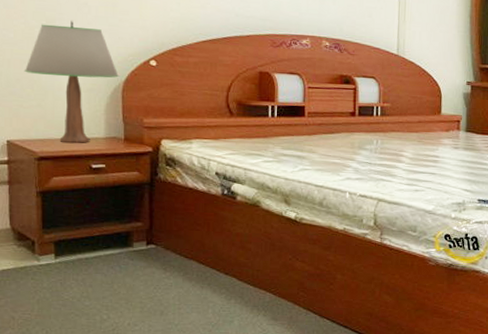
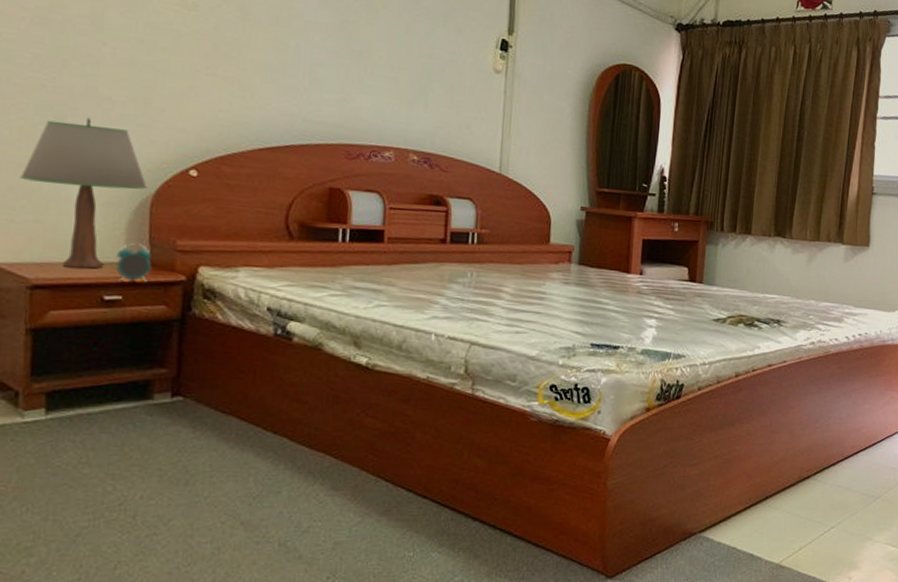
alarm clock: none [99,122,126,154] -> present [116,243,152,283]

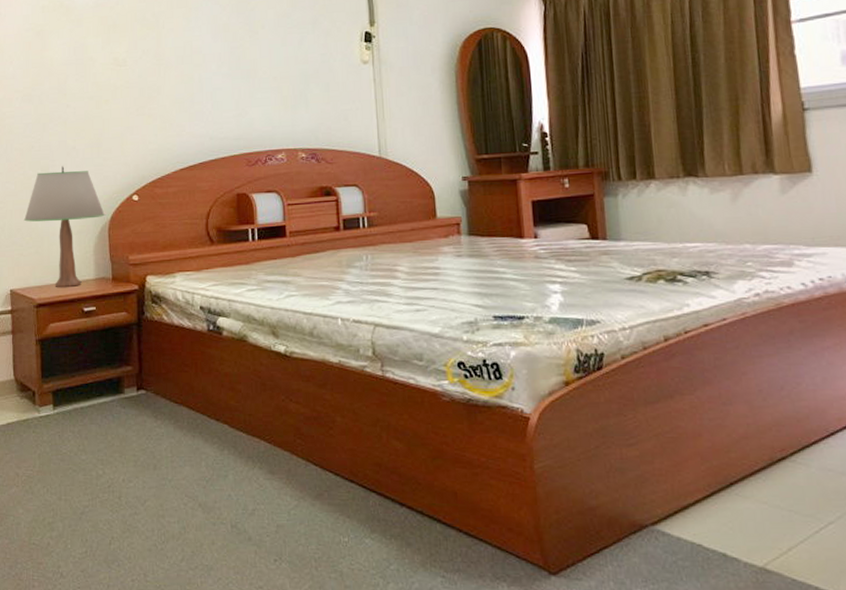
alarm clock: present [116,243,152,283] -> none [90,262,114,296]

